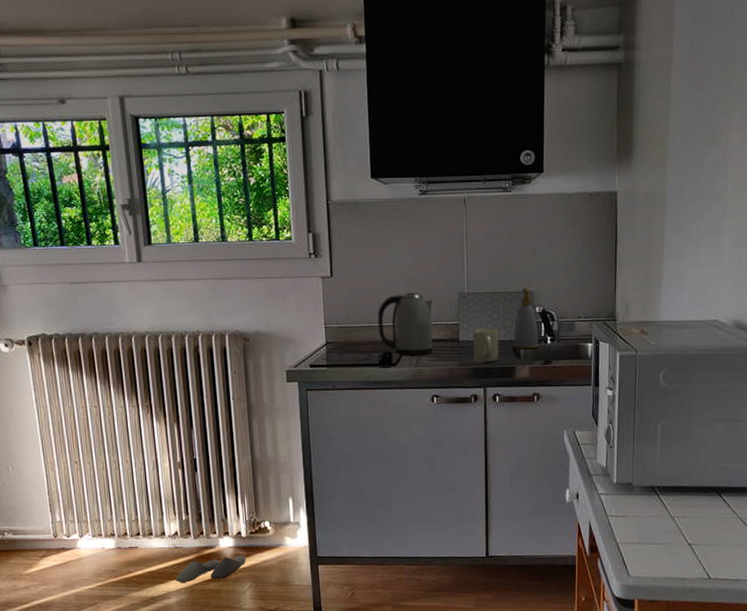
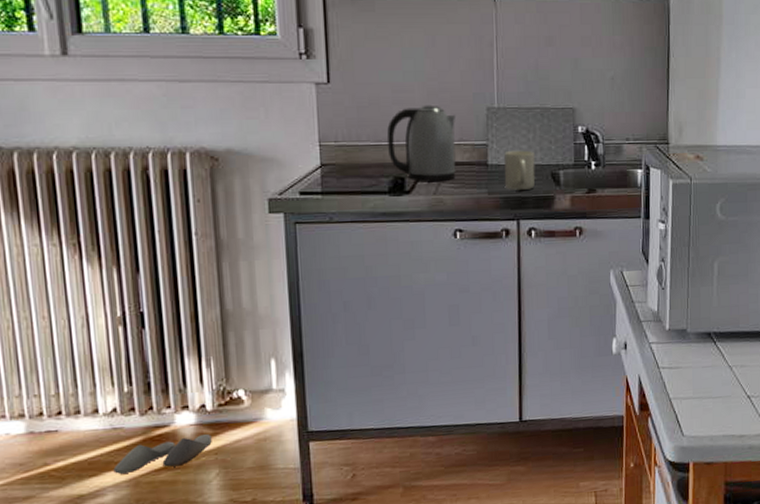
soap bottle: present [513,288,538,350] -> none [551,103,581,176]

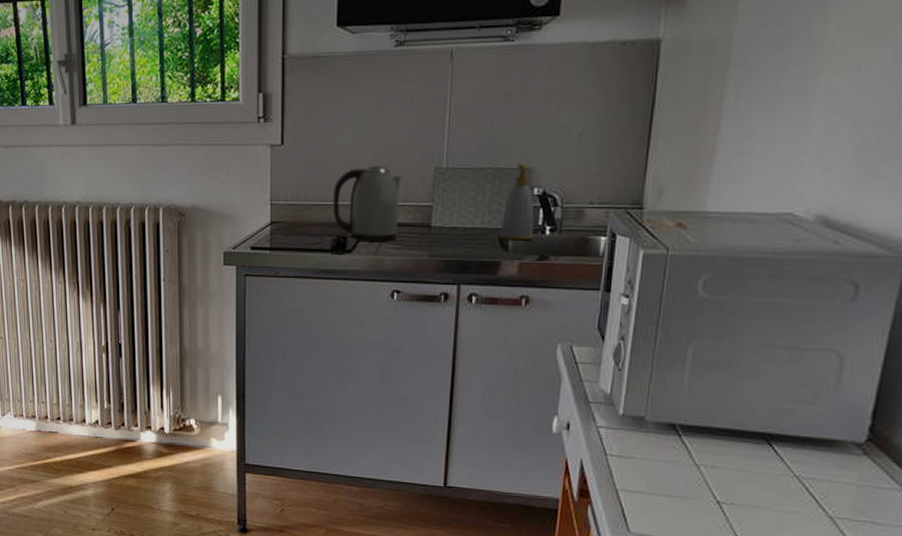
slippers: present [113,434,212,474] -> none [94,453,168,476]
mug: present [503,150,536,190] -> none [447,212,482,254]
soap bottle: none [551,103,581,176] -> present [499,163,535,241]

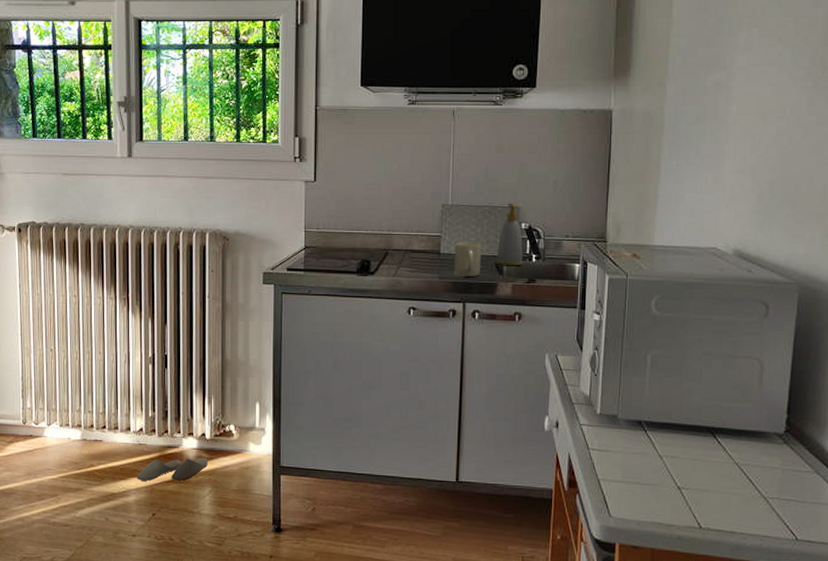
slippers: none [94,453,168,476] -> present [137,458,208,481]
kettle: present [332,165,401,242] -> none [357,201,415,266]
mug: none [447,212,482,254] -> present [454,242,482,277]

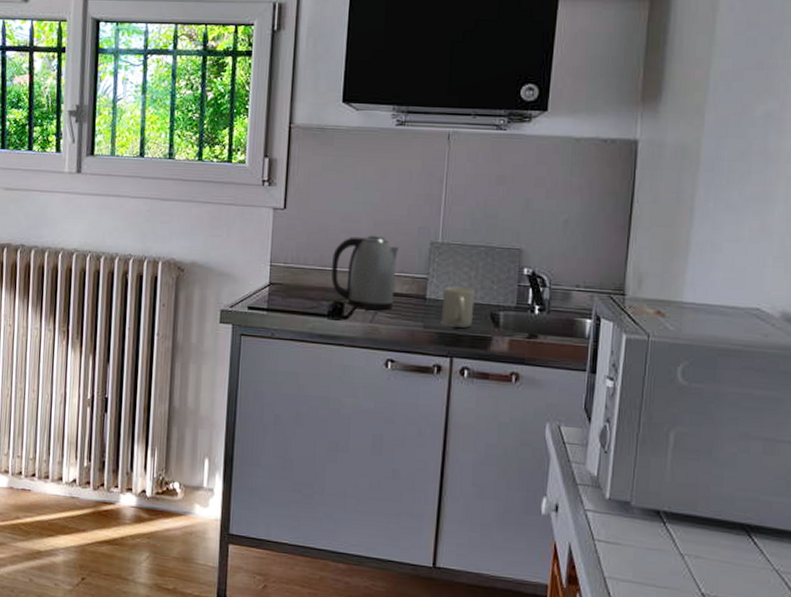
slippers: present [137,458,208,481] -> none [66,515,147,543]
kettle: none [357,201,415,266] -> present [330,235,398,311]
soap bottle: present [496,203,523,266] -> none [491,244,524,319]

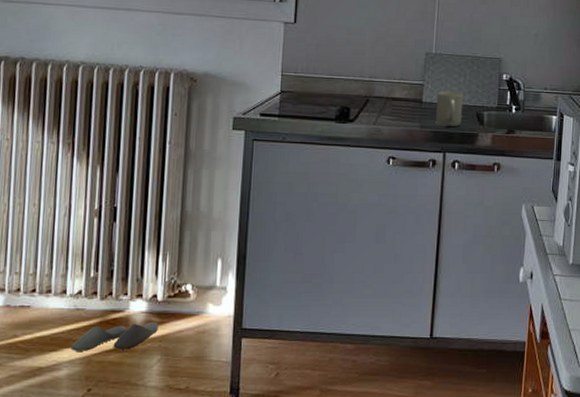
slippers: none [66,515,147,543] -> present [71,323,158,351]
kettle: present [330,235,398,311] -> none [338,47,398,114]

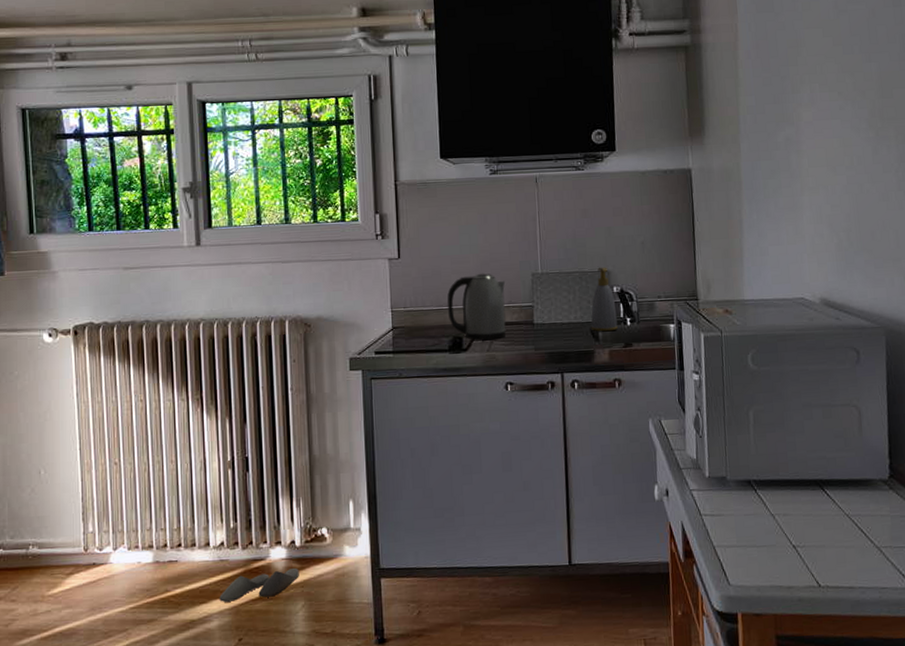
kettle: none [338,47,398,114] -> present [446,273,507,341]
mug: present [435,91,464,126] -> none [548,310,577,346]
soap bottle: none [477,54,504,117] -> present [591,267,618,332]

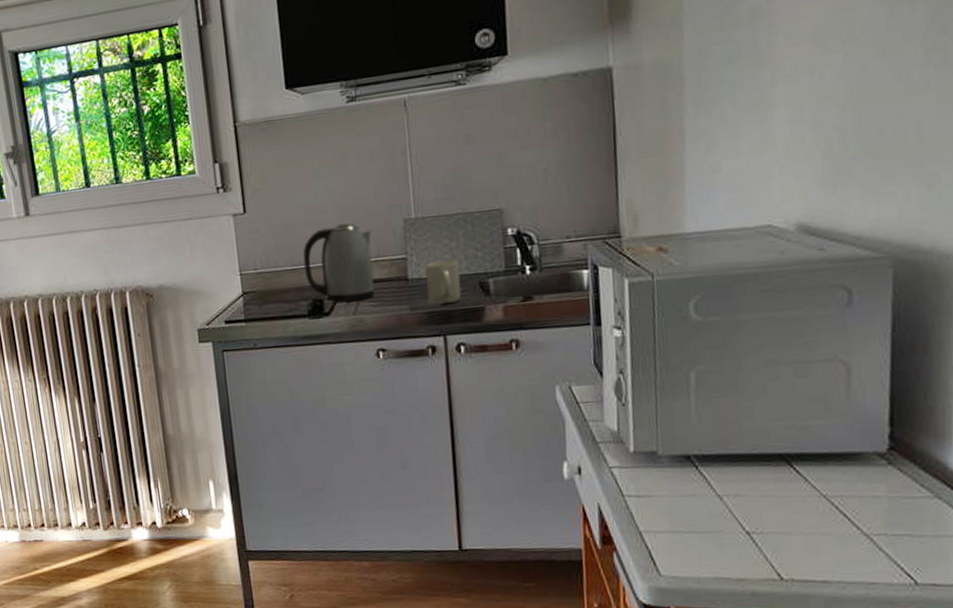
slippers: present [219,568,299,602] -> none [86,549,163,581]
mug: none [548,310,577,346] -> present [425,260,462,305]
soap bottle: present [591,267,618,332] -> none [479,204,514,285]

